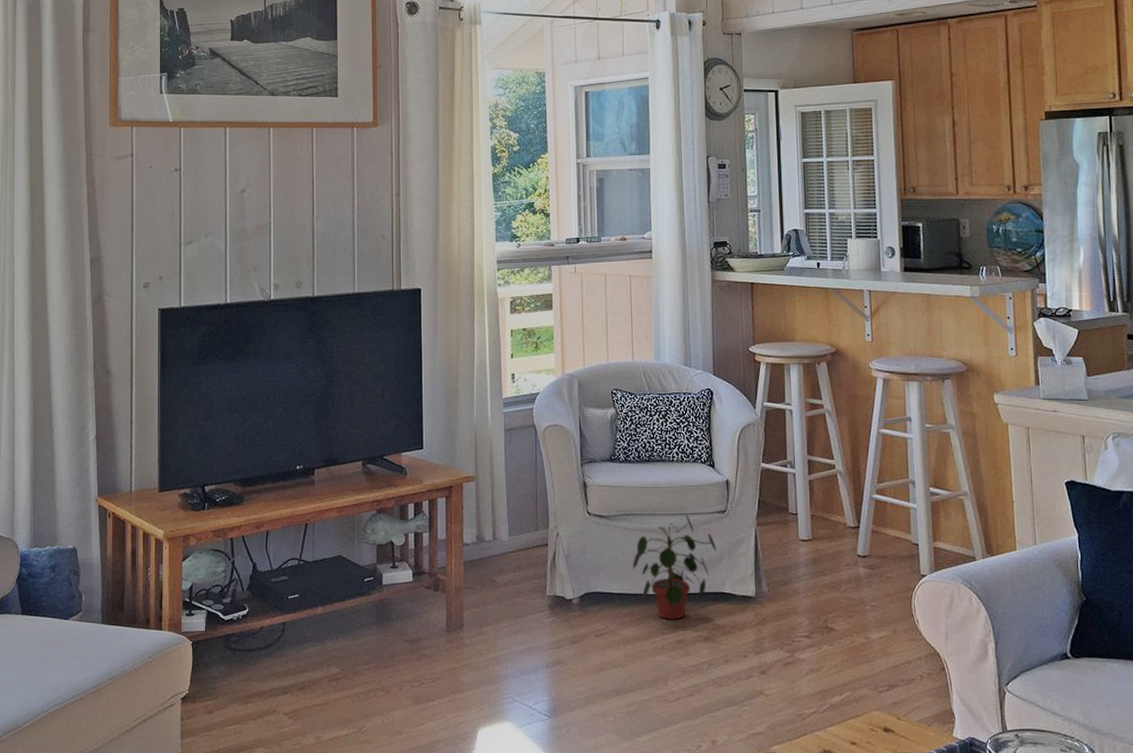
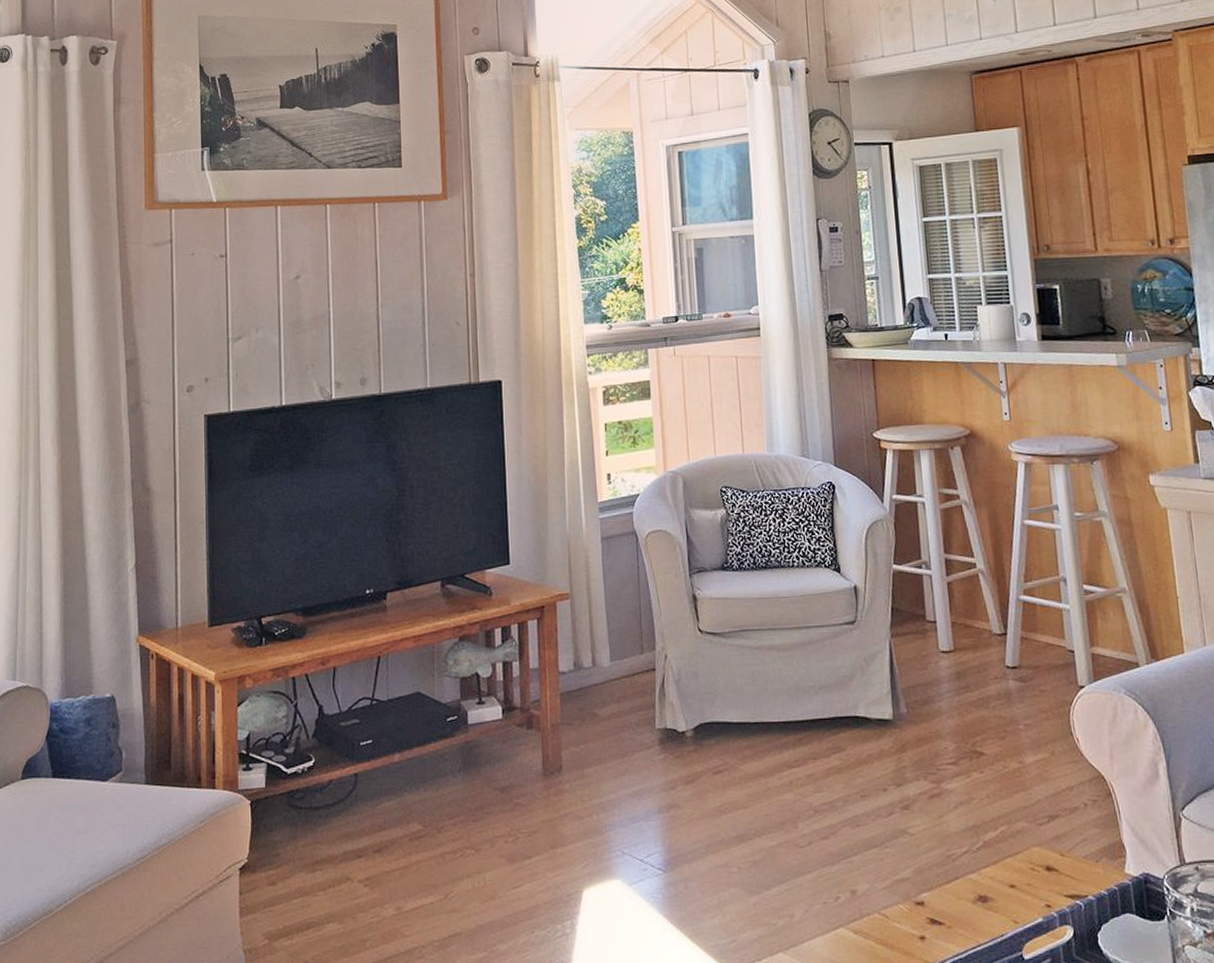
potted plant: present [632,514,717,619] -> none [752,627,848,751]

